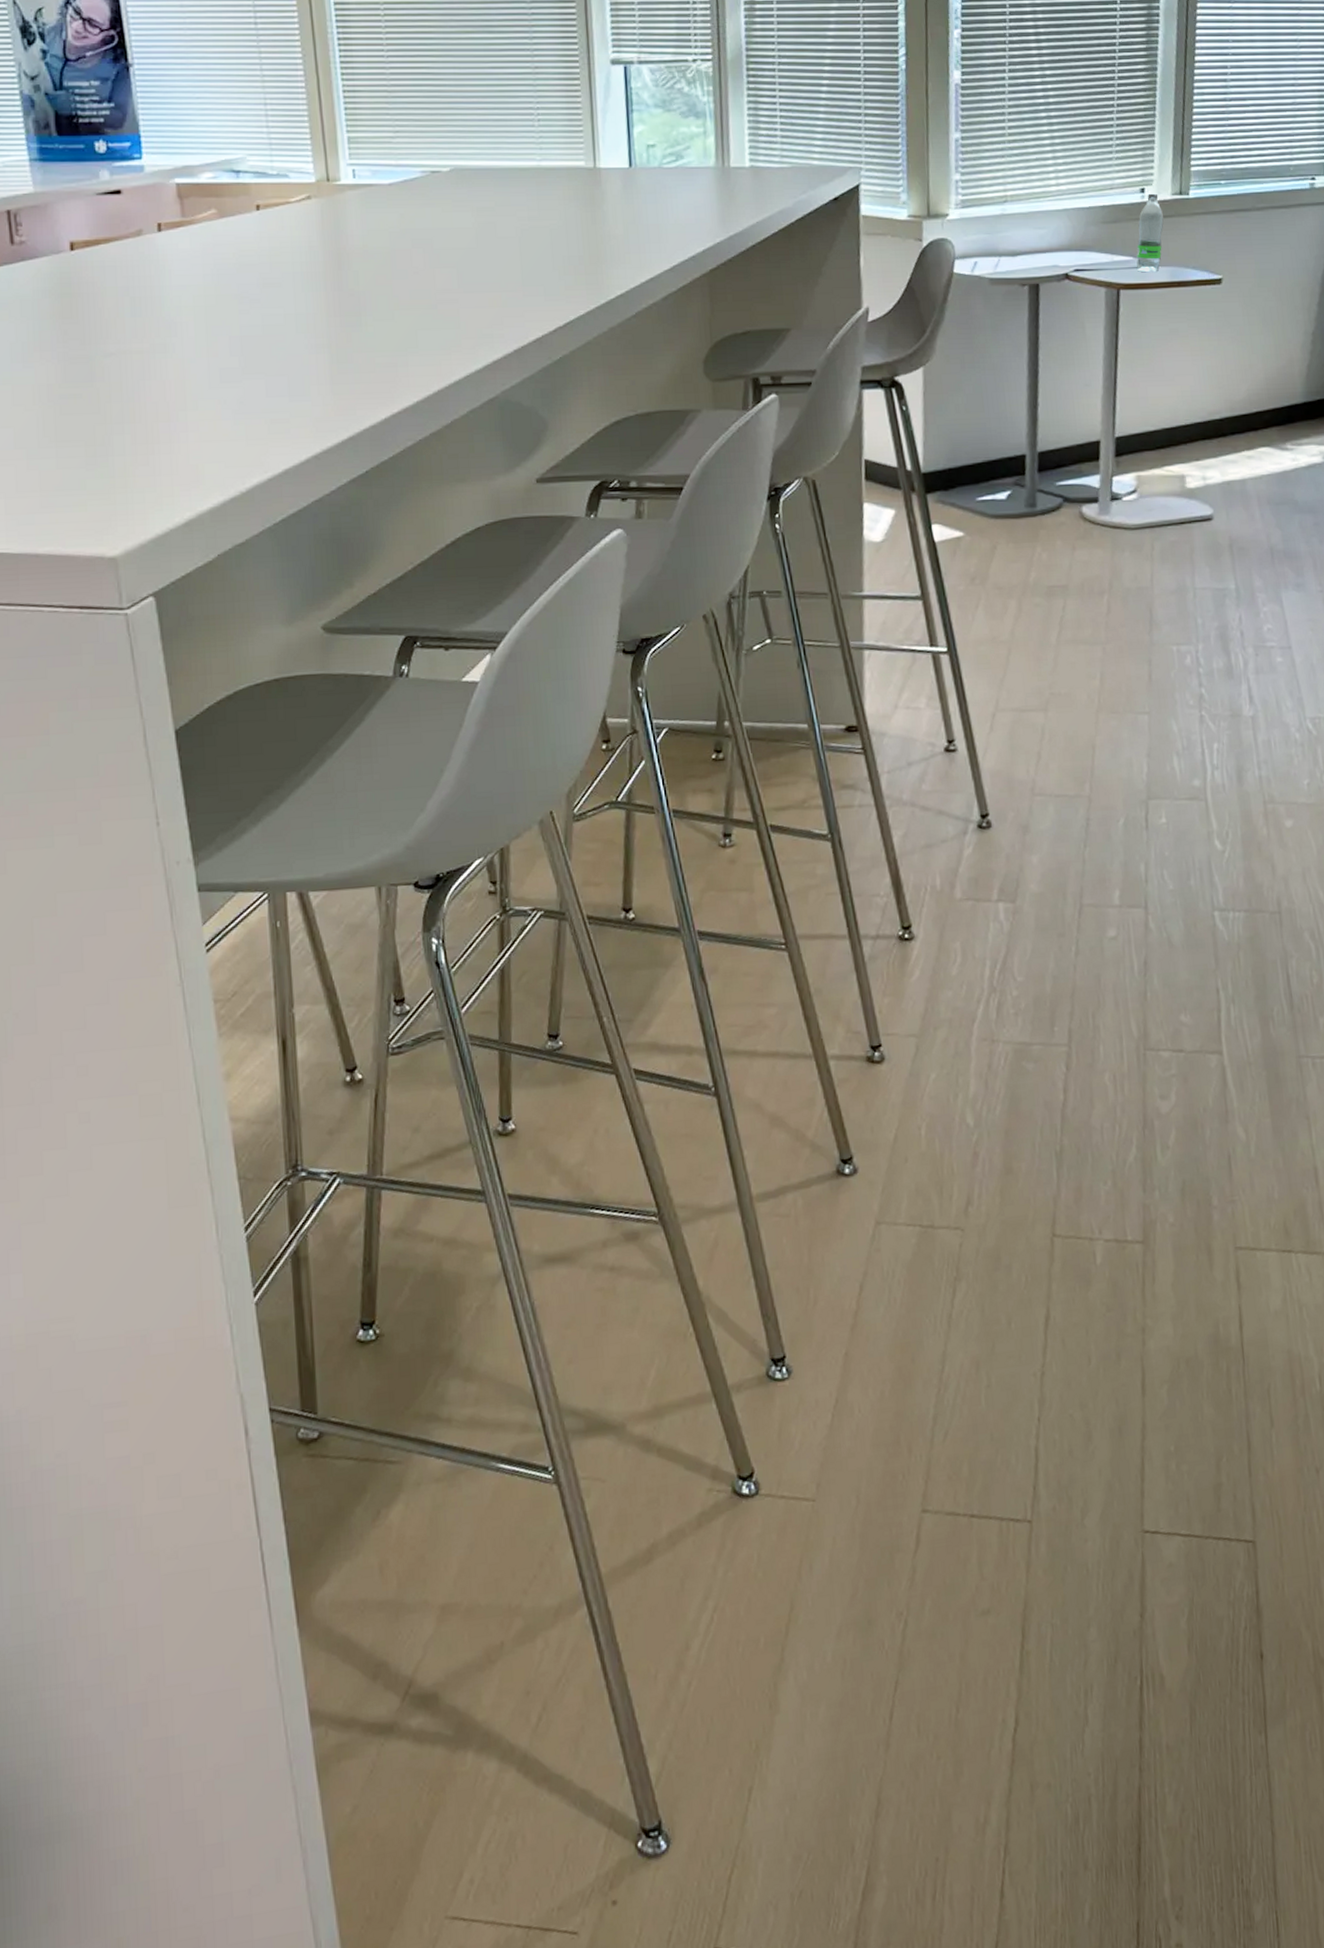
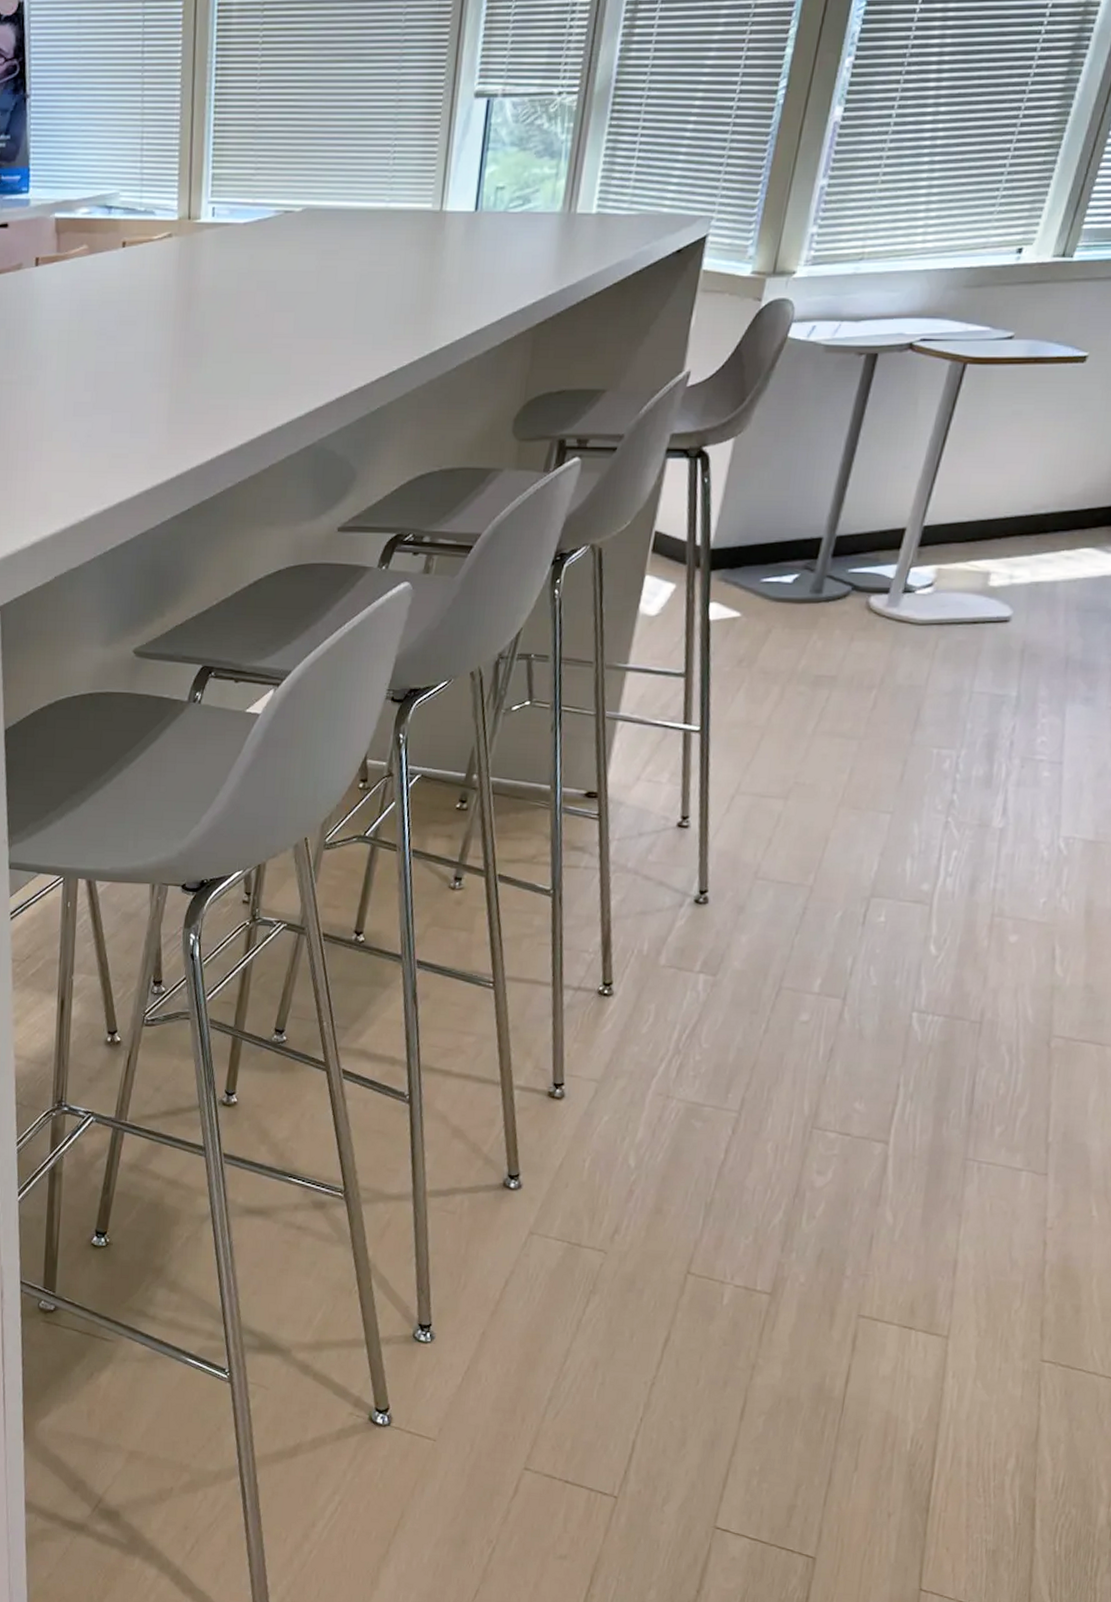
bottle: present [1136,193,1164,273] -> none [992,254,1037,346]

